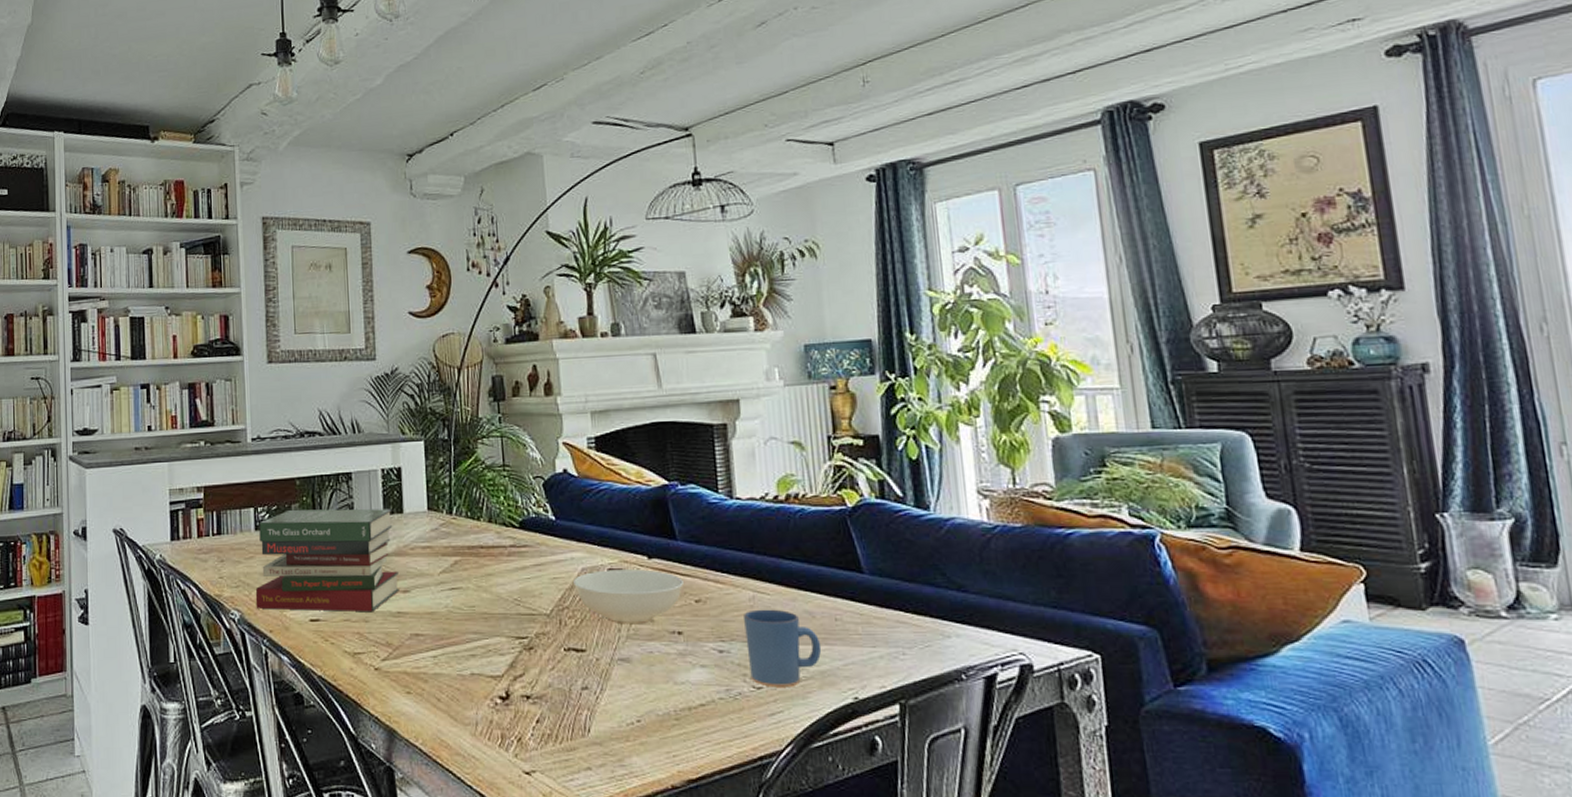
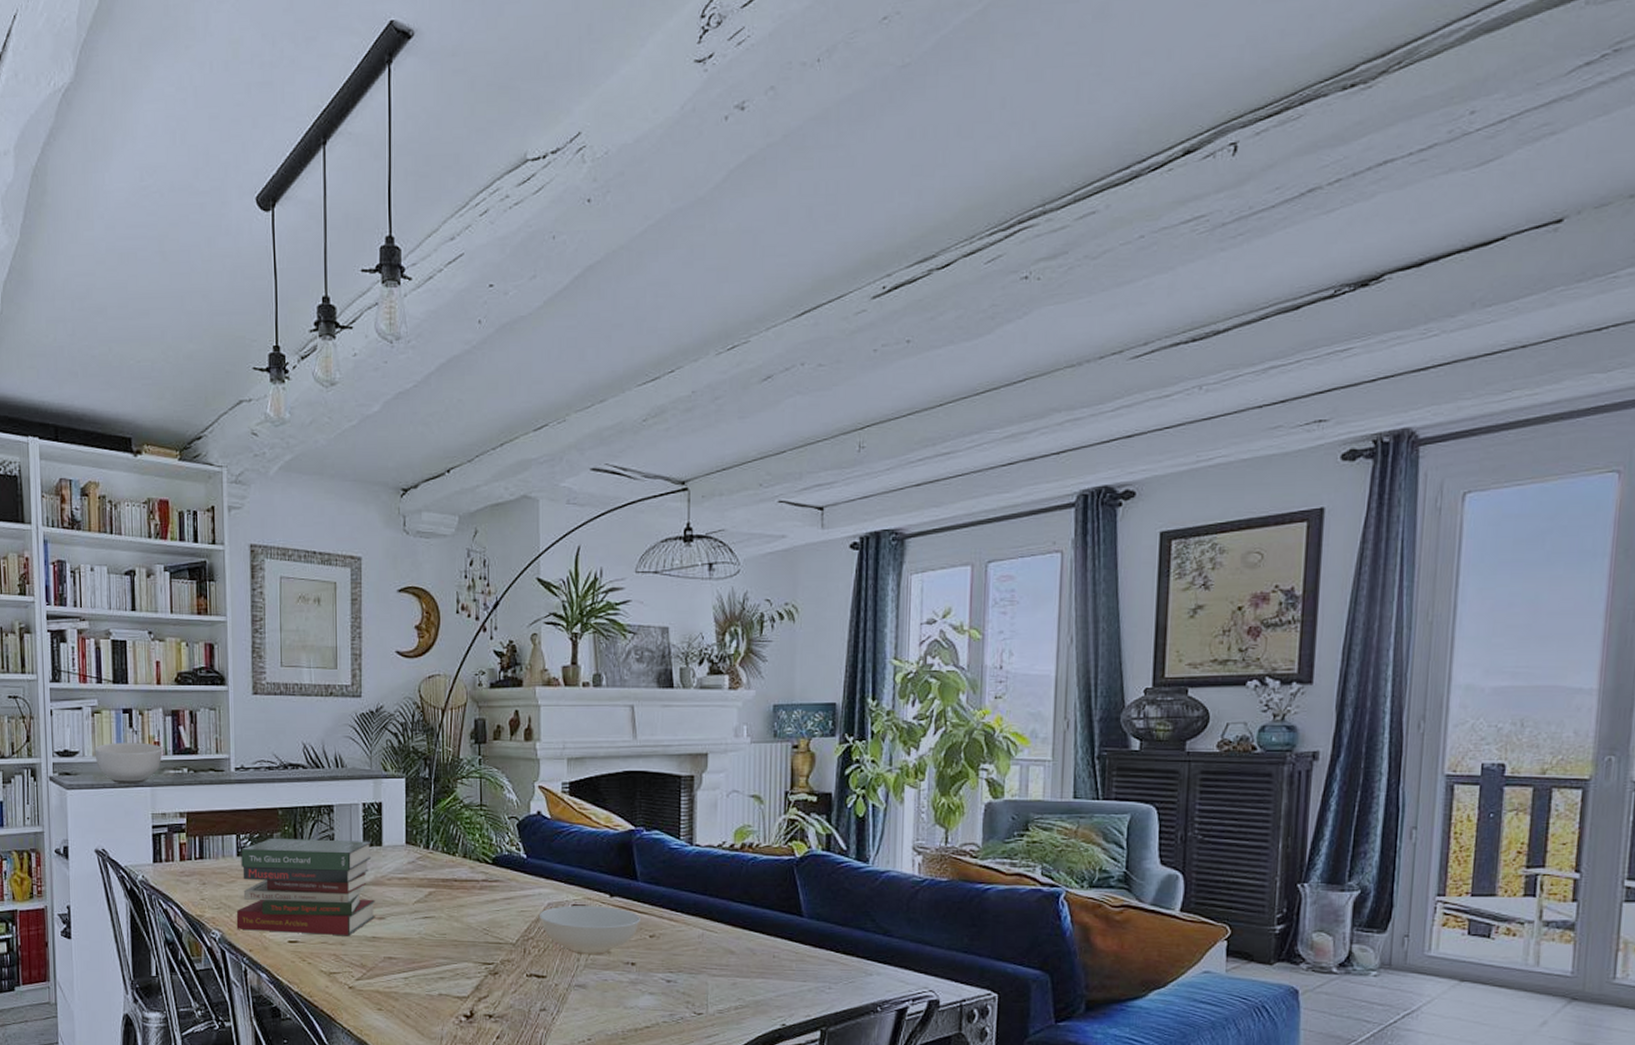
bowl: none [113,417,180,461] -> present [94,743,163,784]
mug: present [744,609,822,687] -> none [692,945,759,1014]

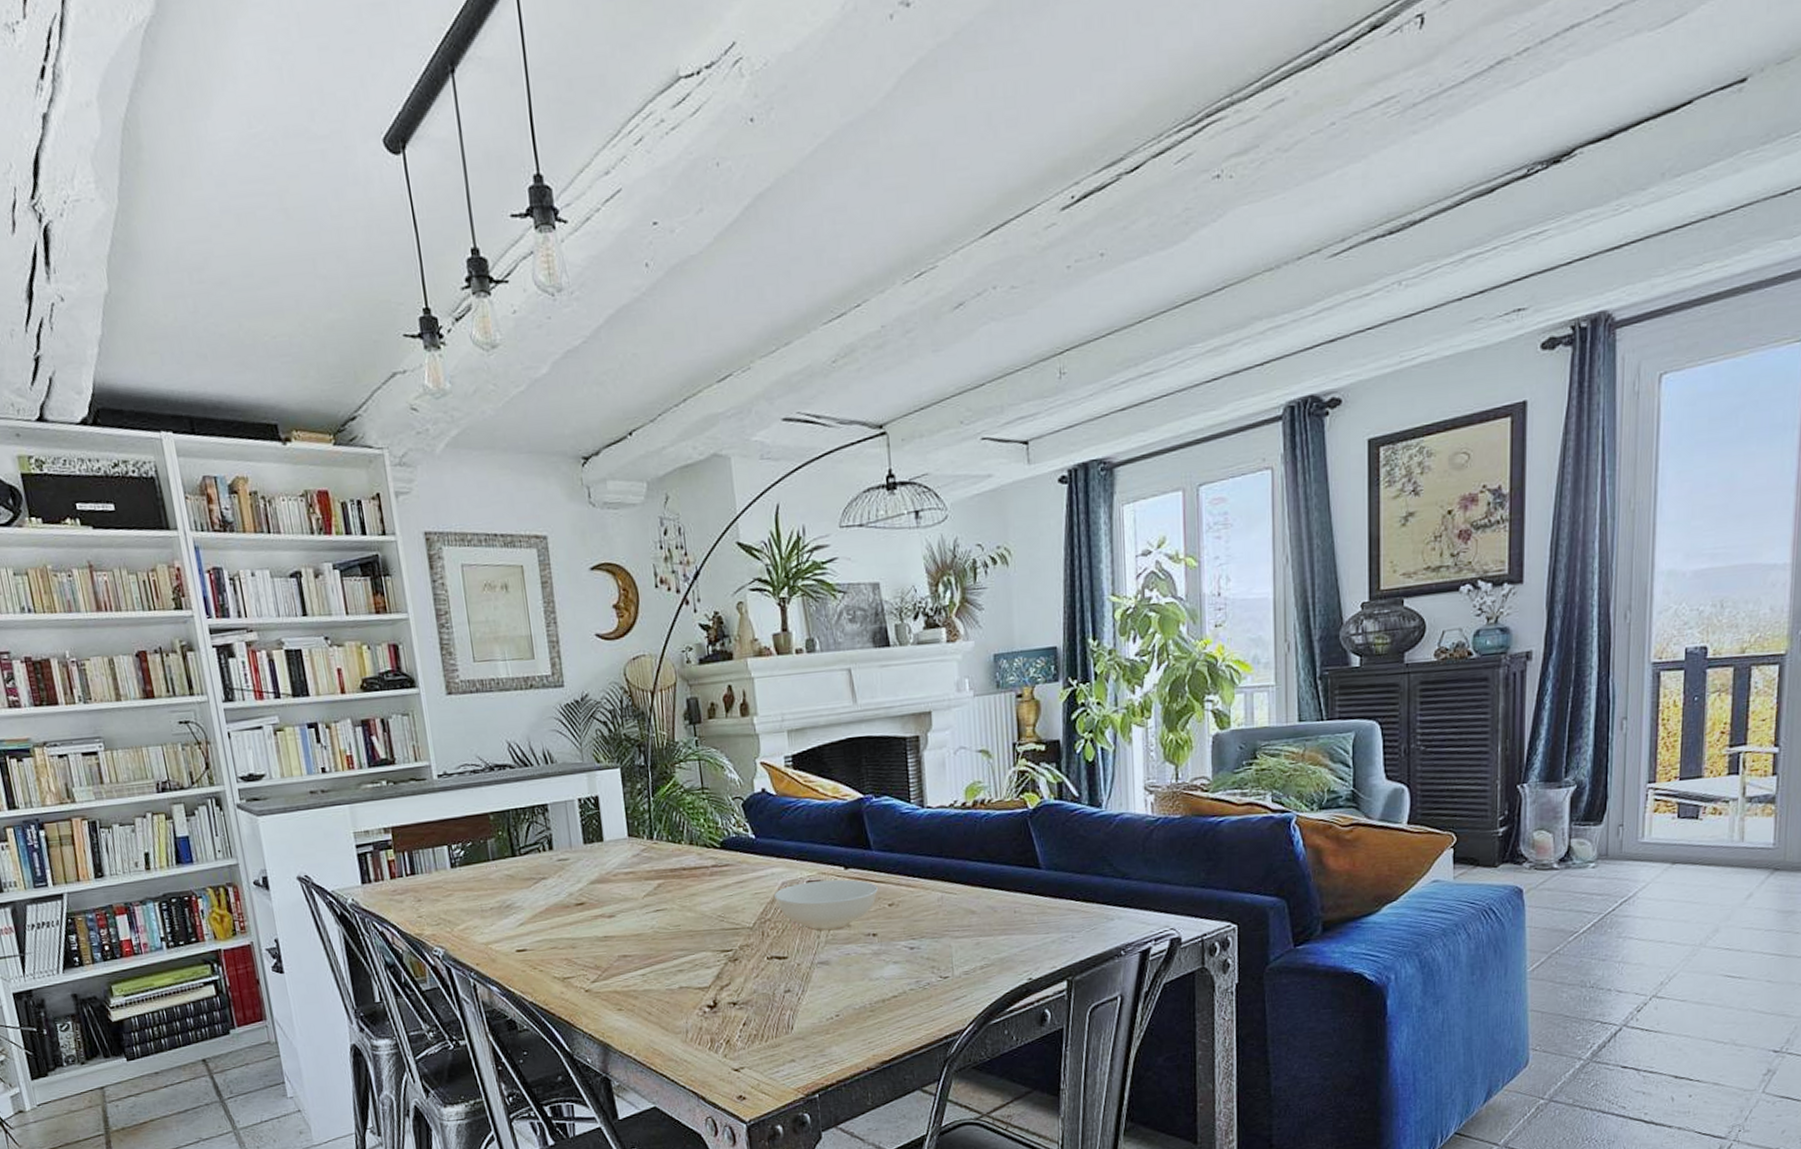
bowl: present [94,743,163,784] -> none [282,757,357,805]
books: present [236,838,375,936] -> none [454,837,605,944]

